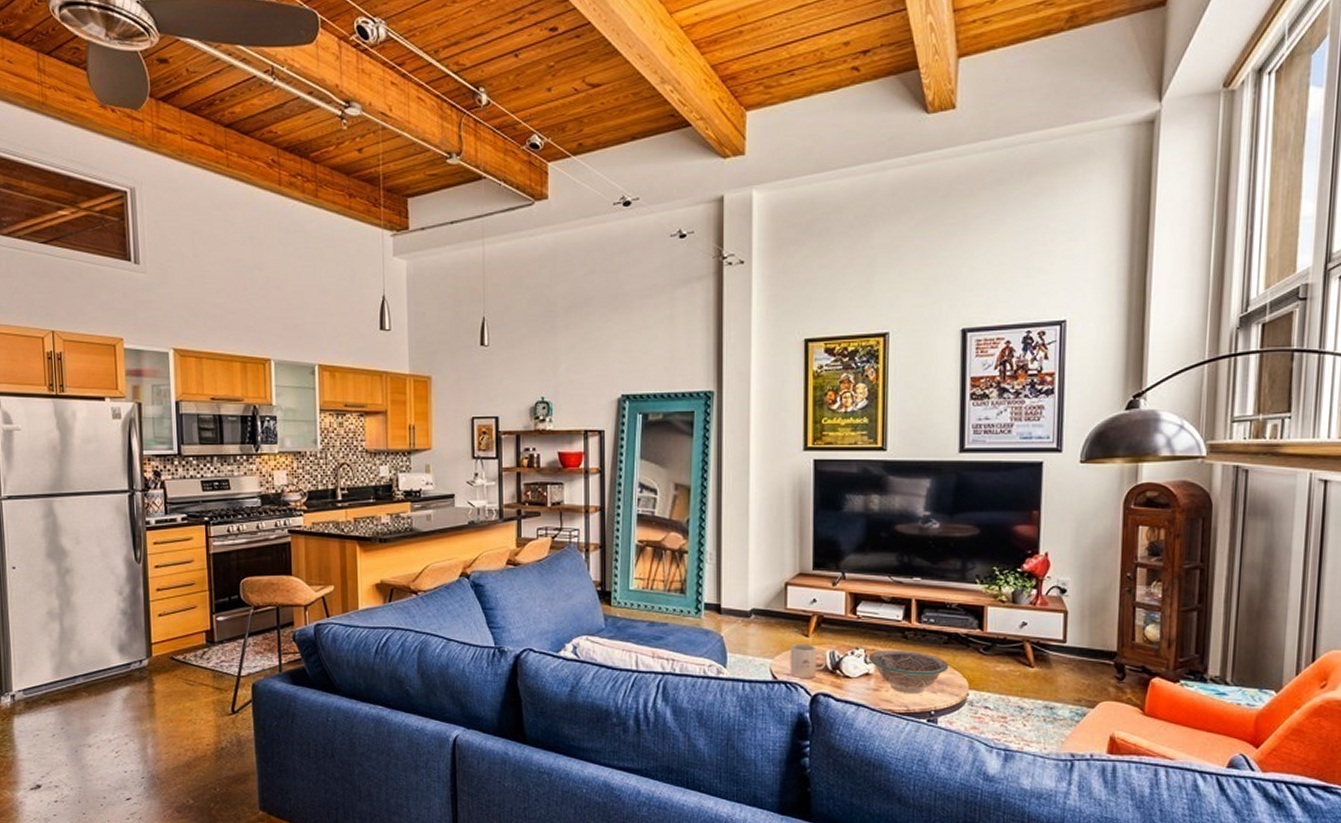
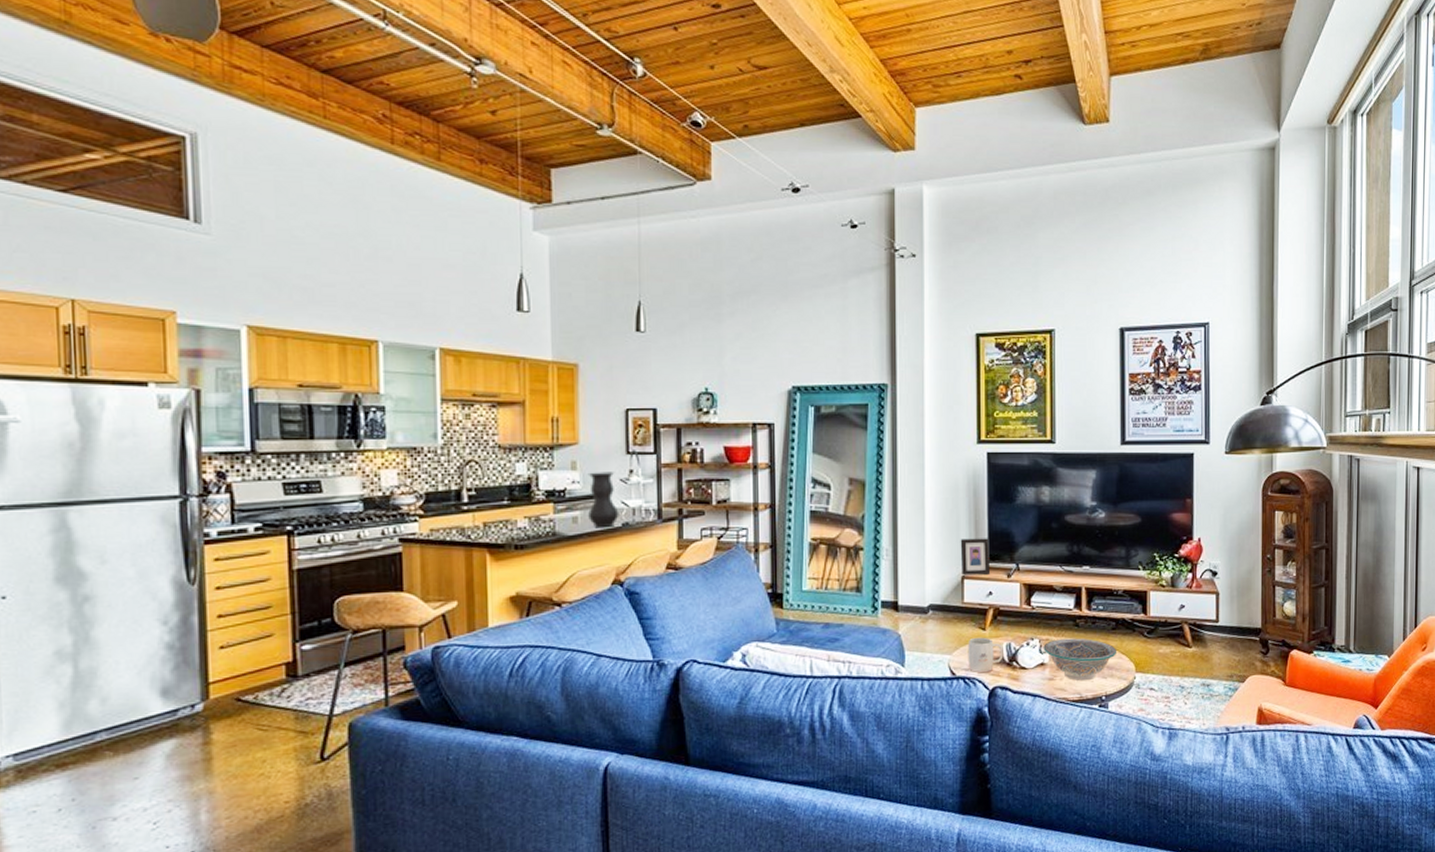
vase: none [439,475,466,526] -> present [588,472,619,529]
picture frame: none [784,545,814,582] -> present [960,538,989,576]

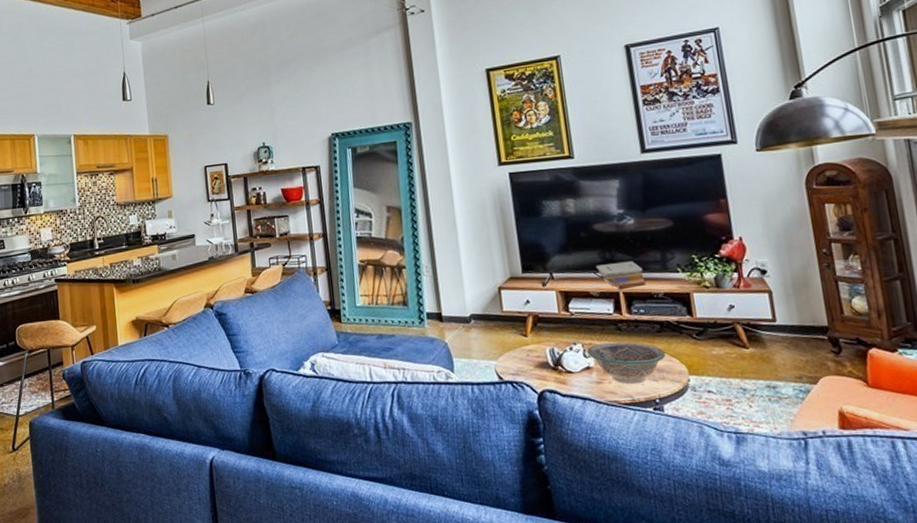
vase: present [588,472,619,529] -> none [180,217,206,263]
picture frame: present [960,538,989,576] -> none [493,250,525,287]
mug: present [967,637,1004,673] -> none [511,343,548,378]
books: none [1063,556,1108,585] -> present [596,261,647,290]

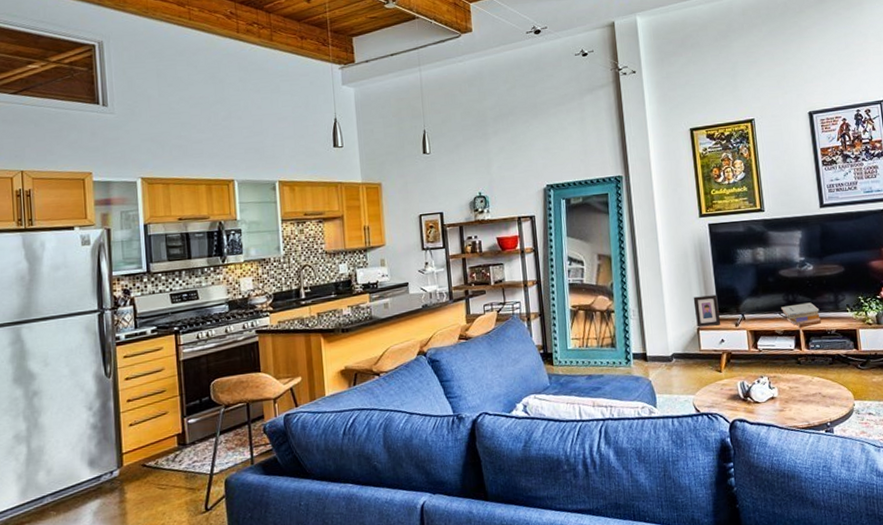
picture frame: none [493,250,525,287] -> present [693,294,720,328]
bowl: present [587,341,666,385] -> none [772,373,836,411]

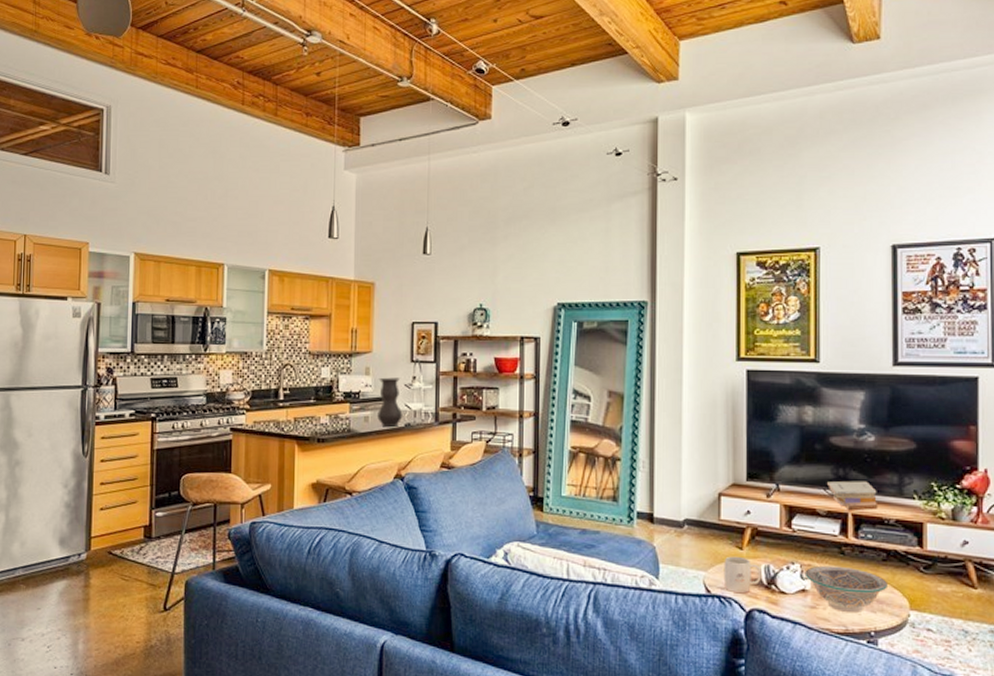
vase: none [393,265,420,311] -> present [377,377,403,428]
picture frame: present [693,294,720,328] -> none [717,455,748,493]
mug: none [707,378,739,409] -> present [723,556,762,594]
bowl: none [772,373,836,411] -> present [805,565,889,614]

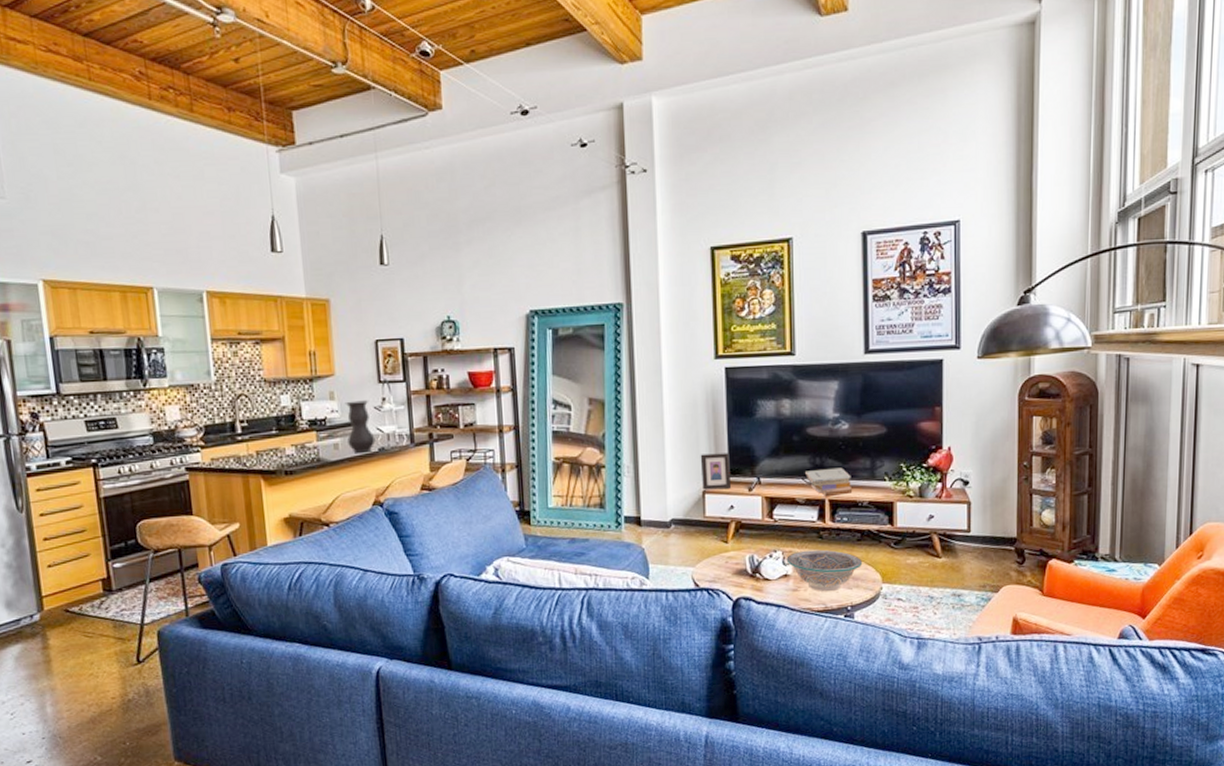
picture frame: none [717,455,748,493] -> present [700,453,730,490]
mug: present [723,556,762,594] -> none [710,549,747,585]

